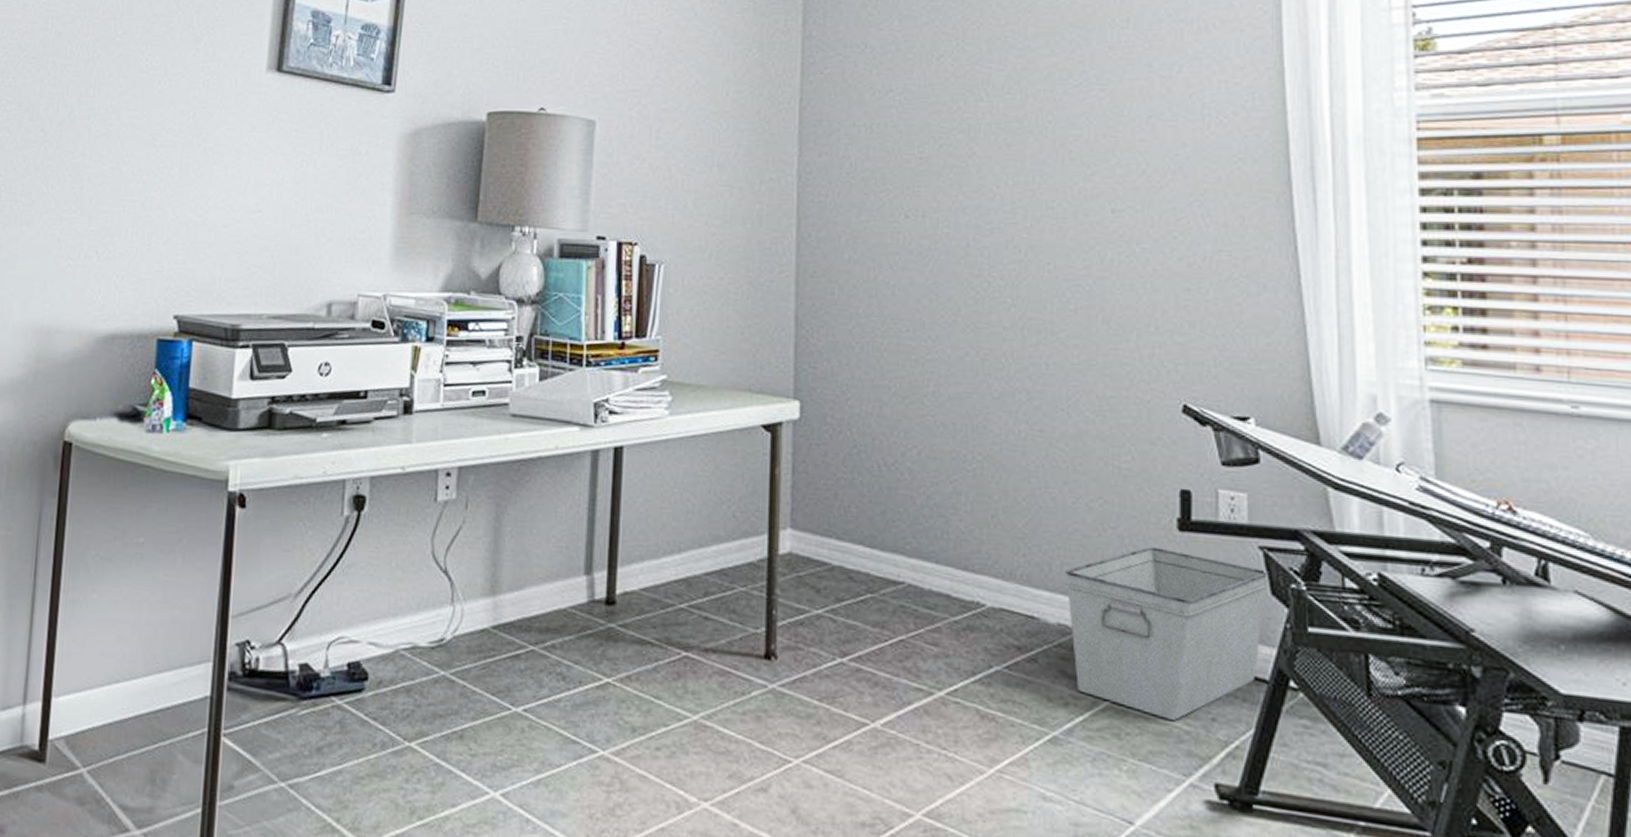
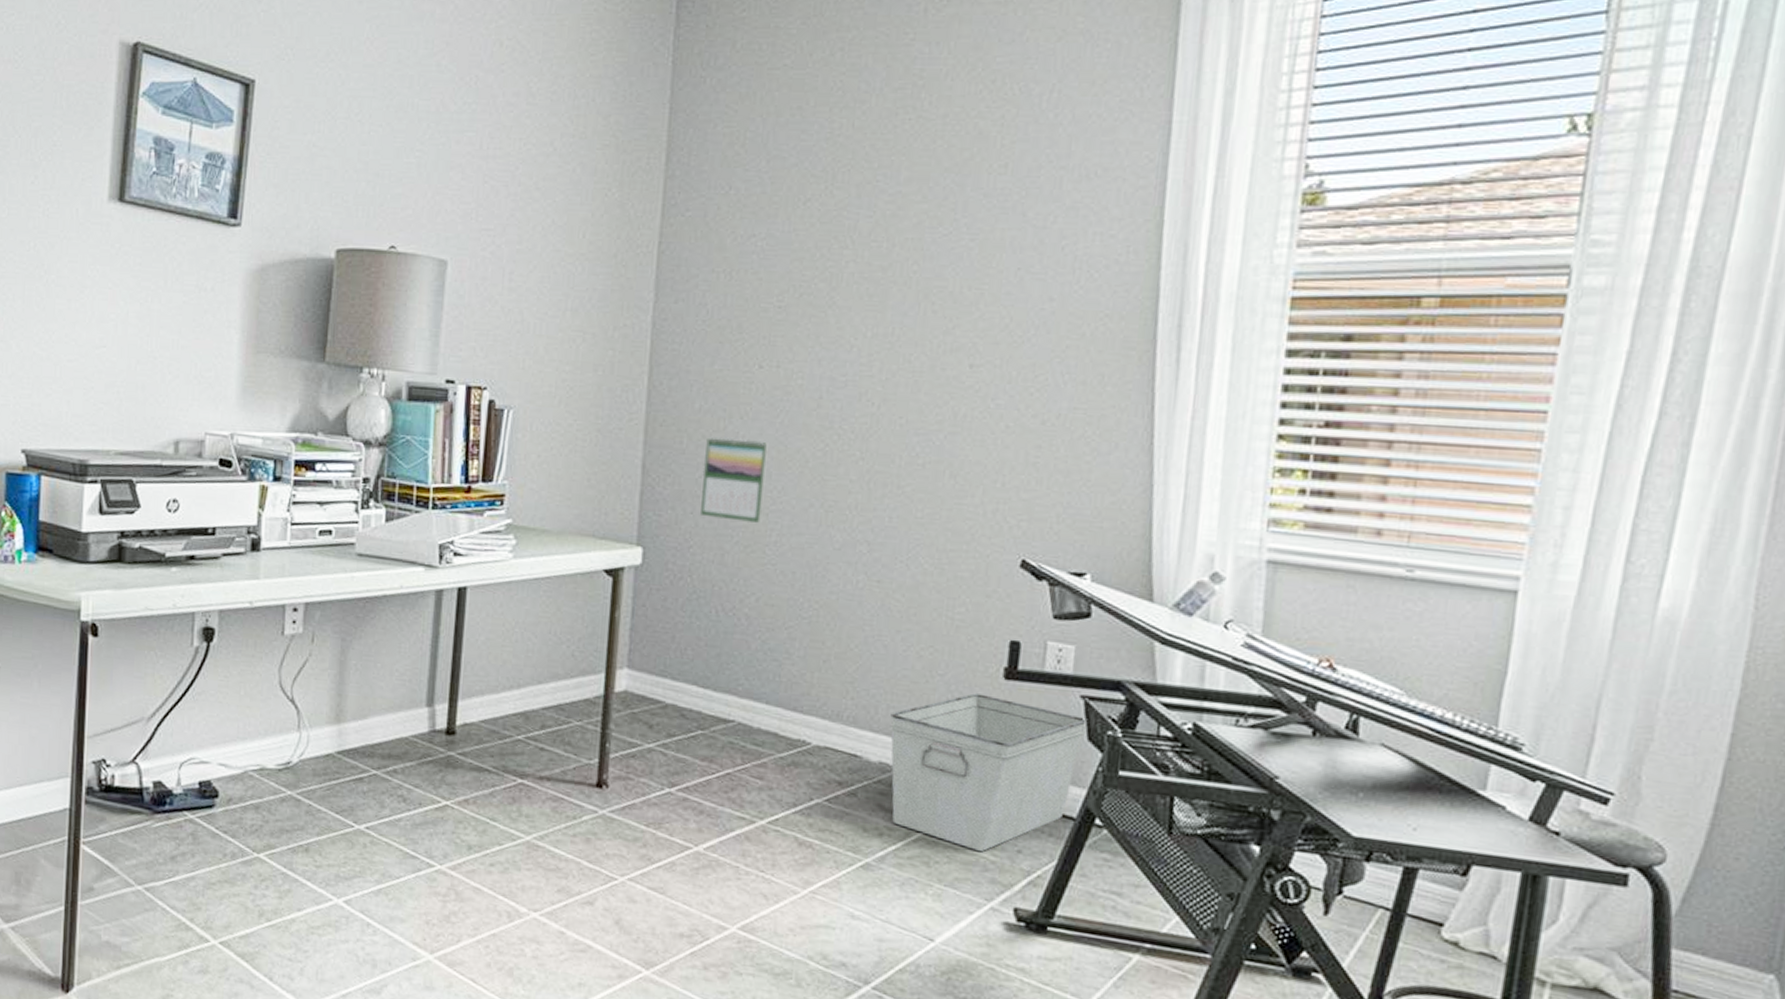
calendar: none [856,286,919,373] -> present [701,436,768,523]

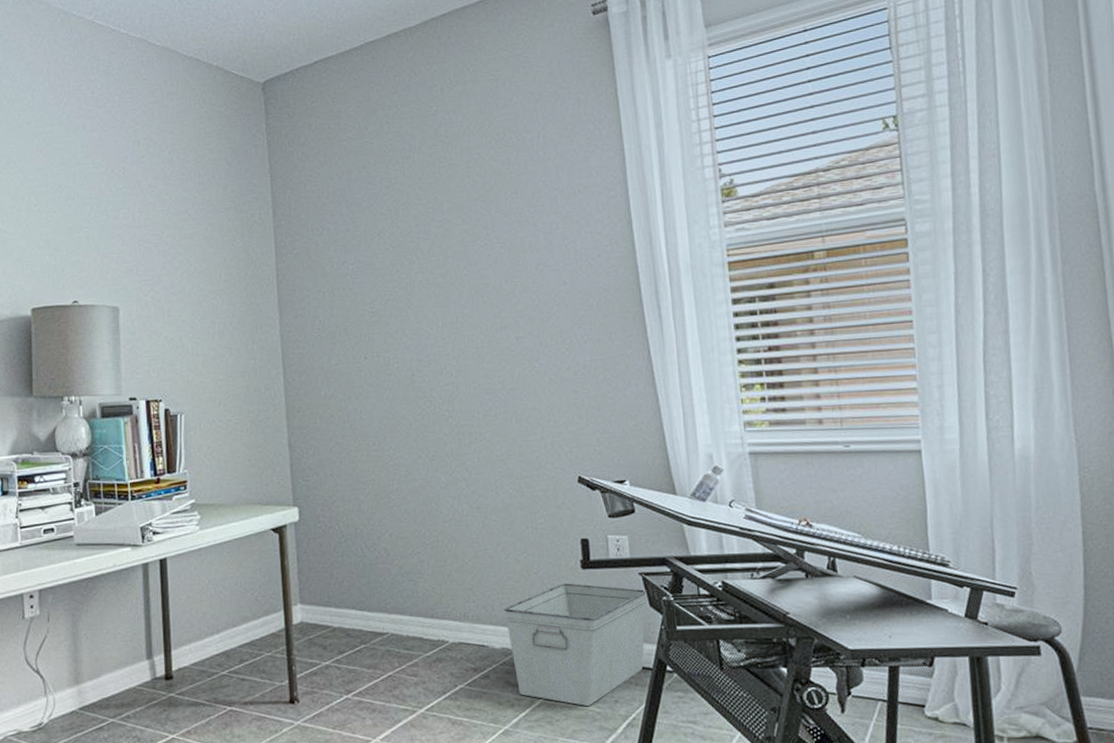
calendar: present [701,436,768,523] -> none [334,412,383,477]

